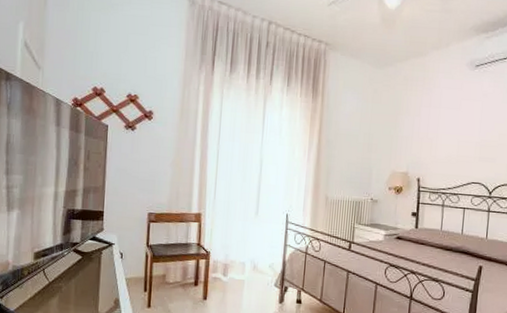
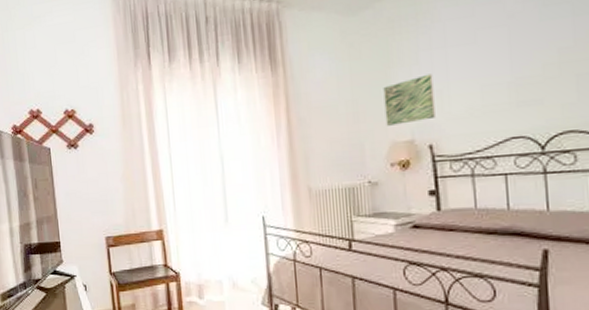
wall art: none [390,125,428,159] -> present [383,73,435,126]

